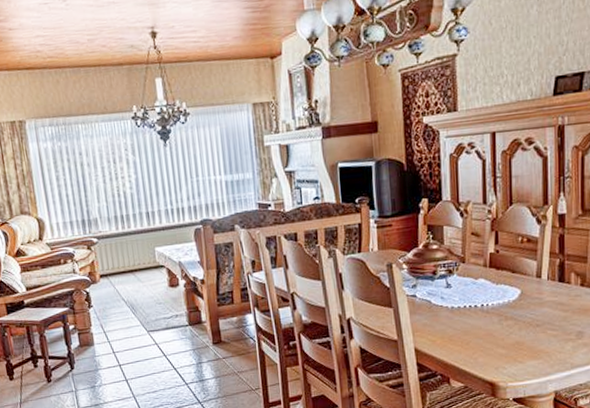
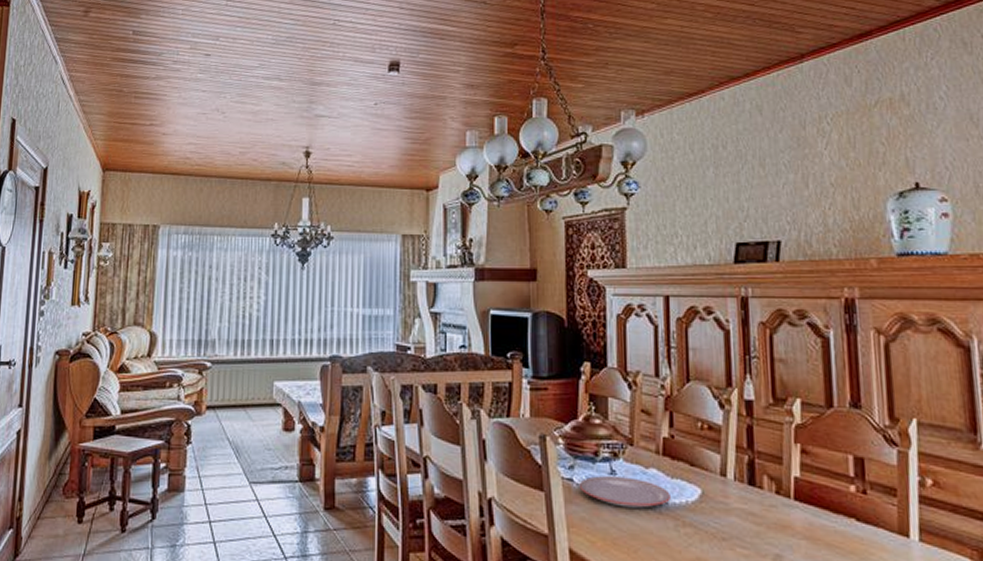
plate: none [421,288,496,312] -> present [578,476,671,508]

